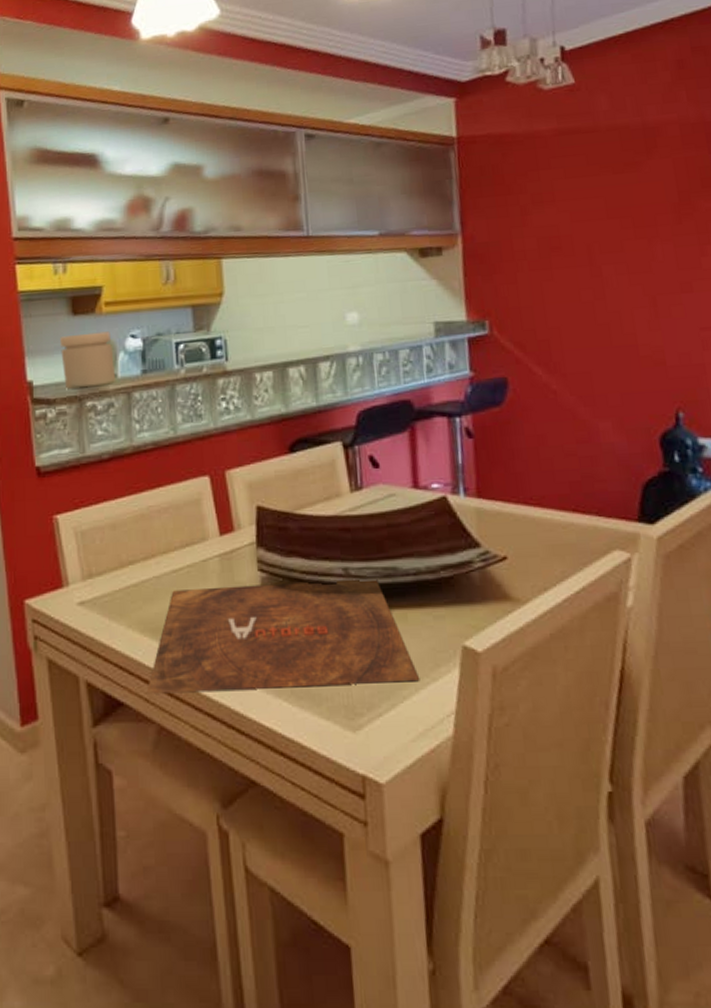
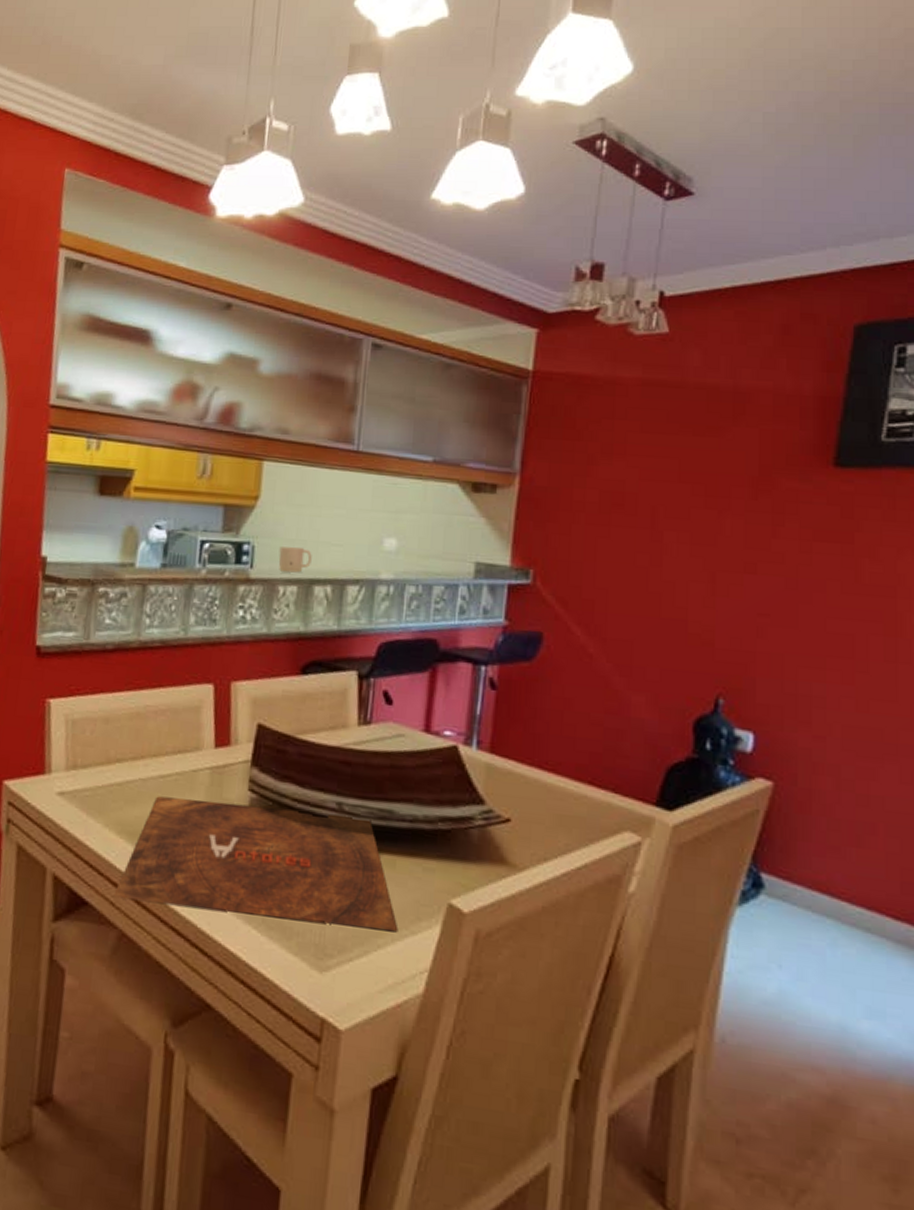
jar: present [60,331,116,390] -> none [79,515,135,575]
mug: none [250,333,282,360] -> present [278,546,312,573]

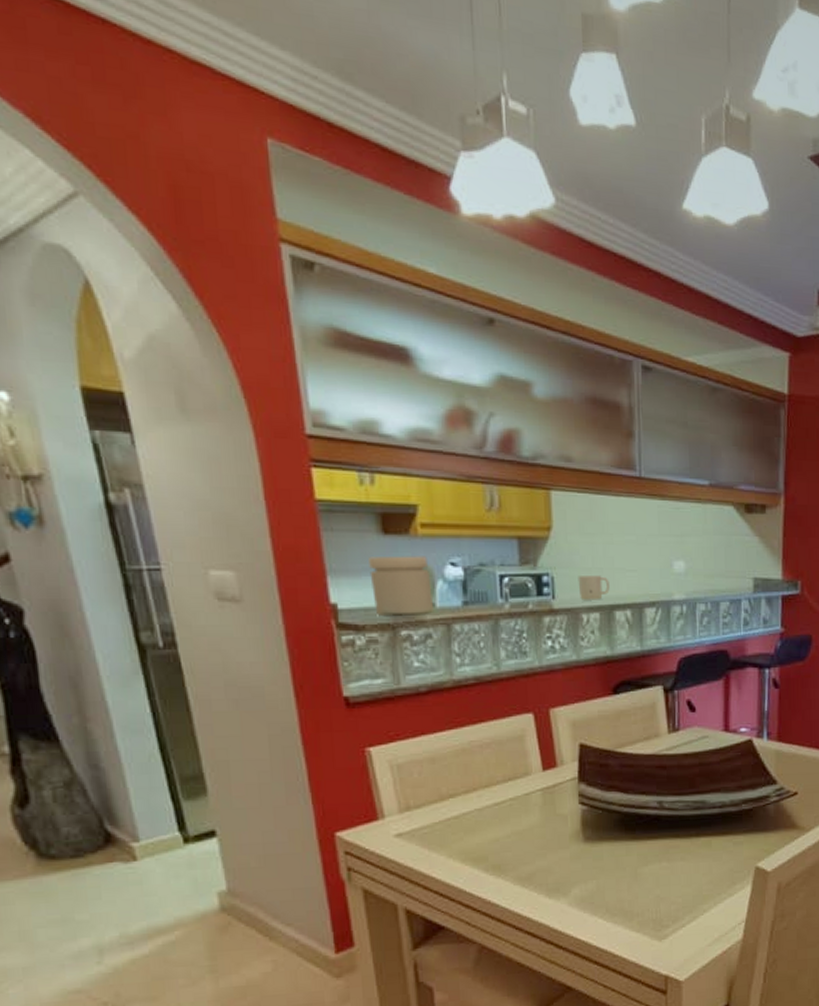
jar: none [79,515,135,575] -> present [369,555,435,617]
placemat: present [113,796,399,931] -> none [468,811,719,918]

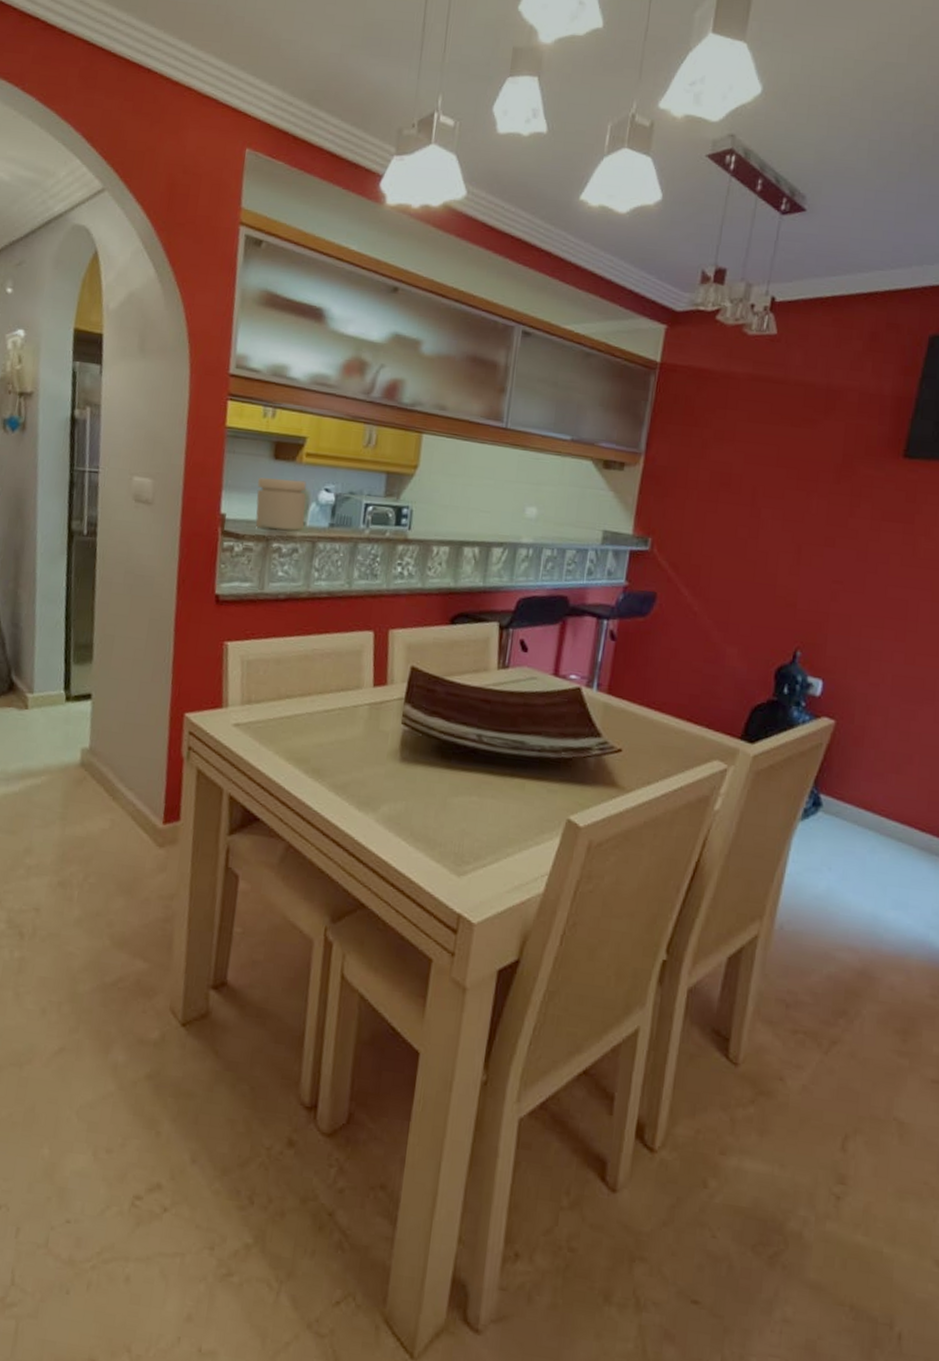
mug: present [578,574,610,600] -> none [433,511,463,535]

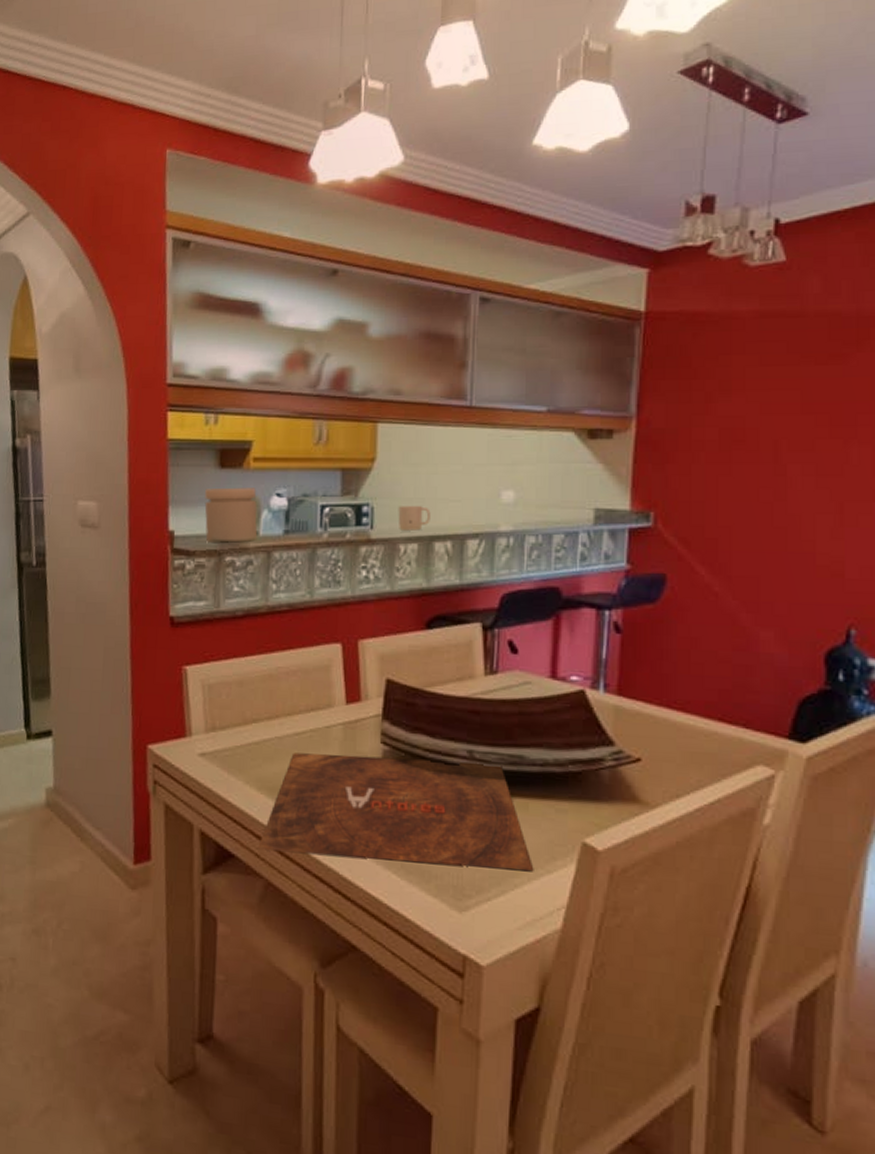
placemat: none [282,728,525,842] -> present [258,752,534,871]
mug: none [433,511,463,535] -> present [398,505,431,531]

